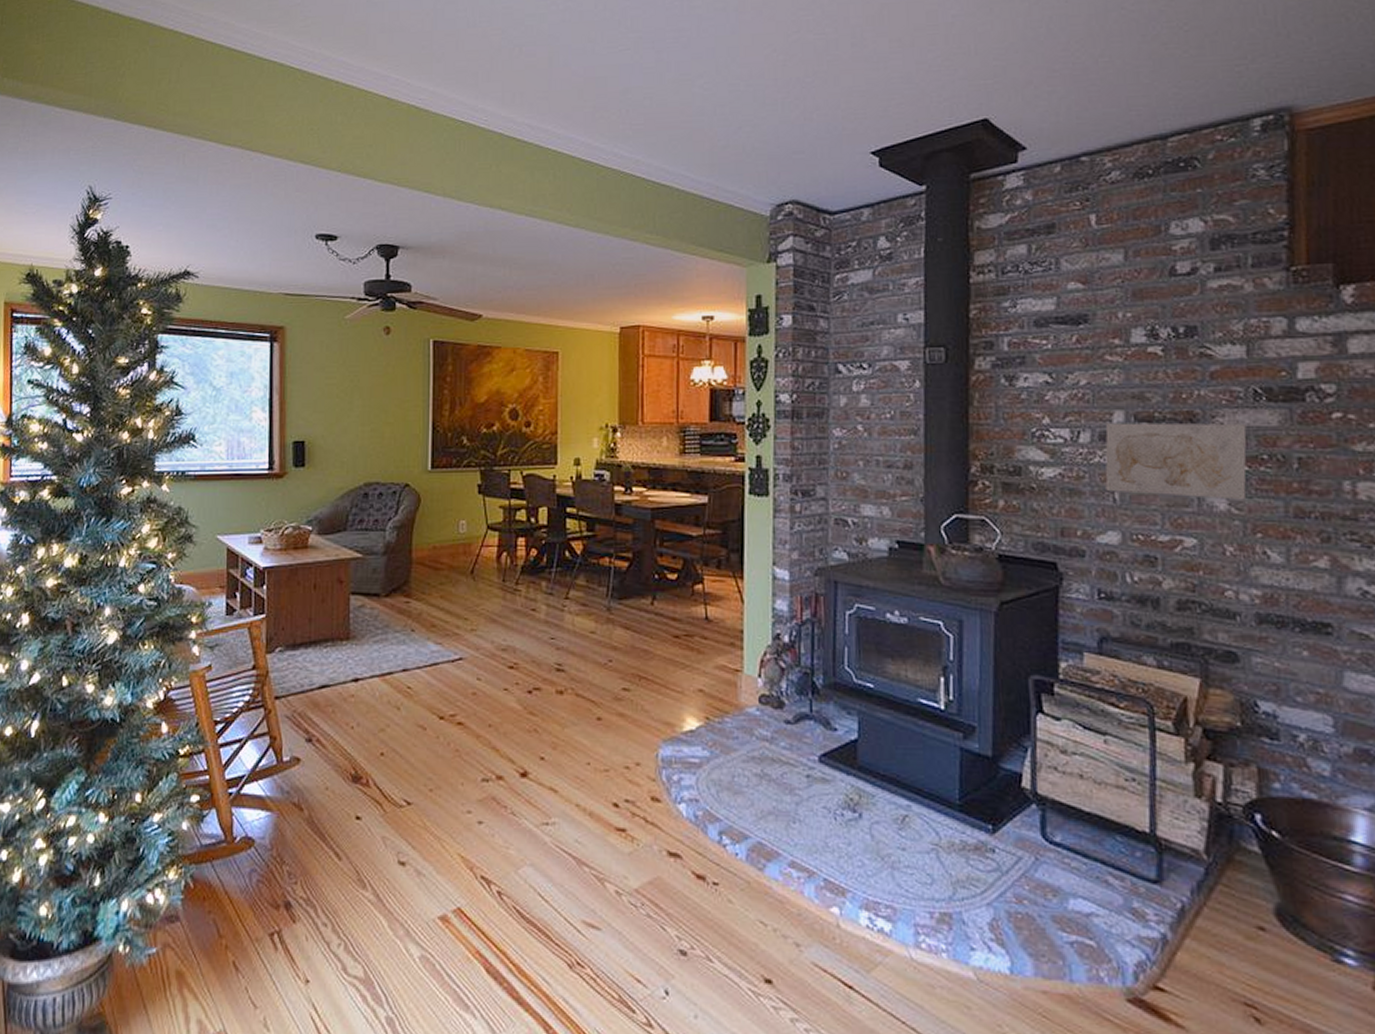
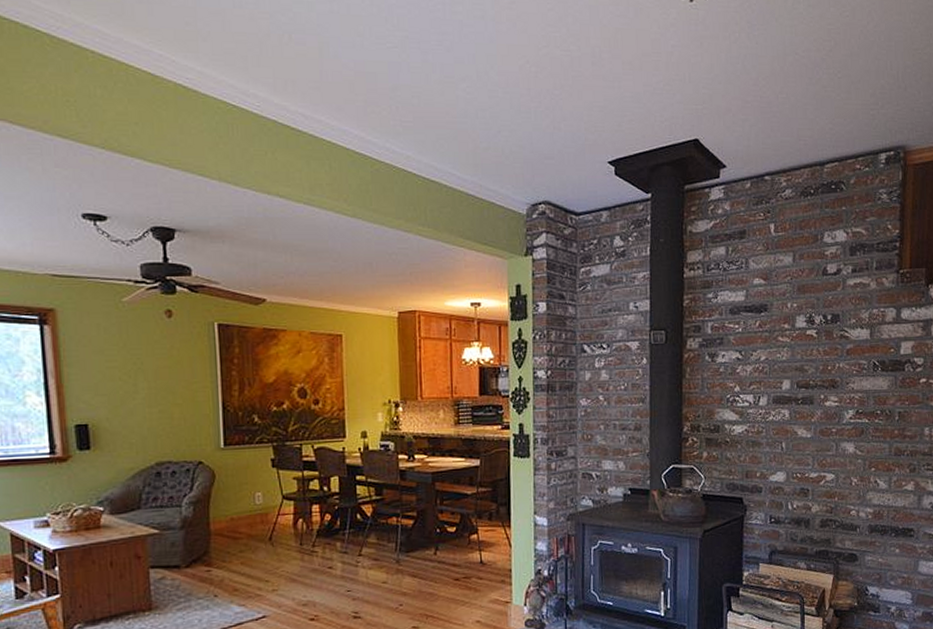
wall art: present [1105,422,1247,500] -> none [776,388,868,445]

